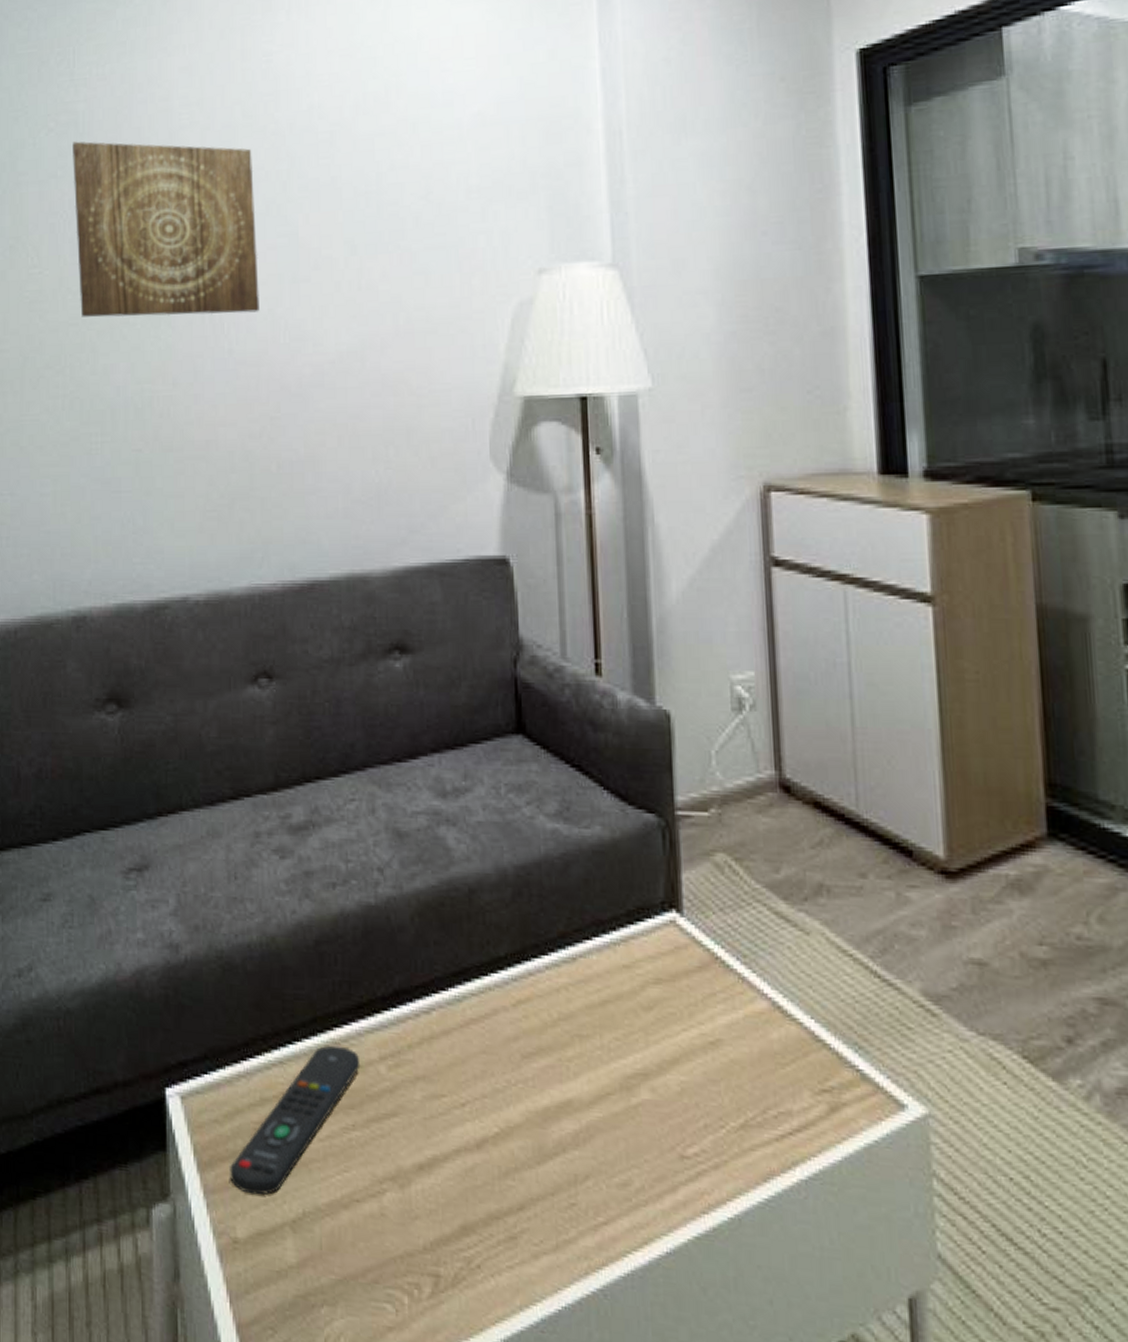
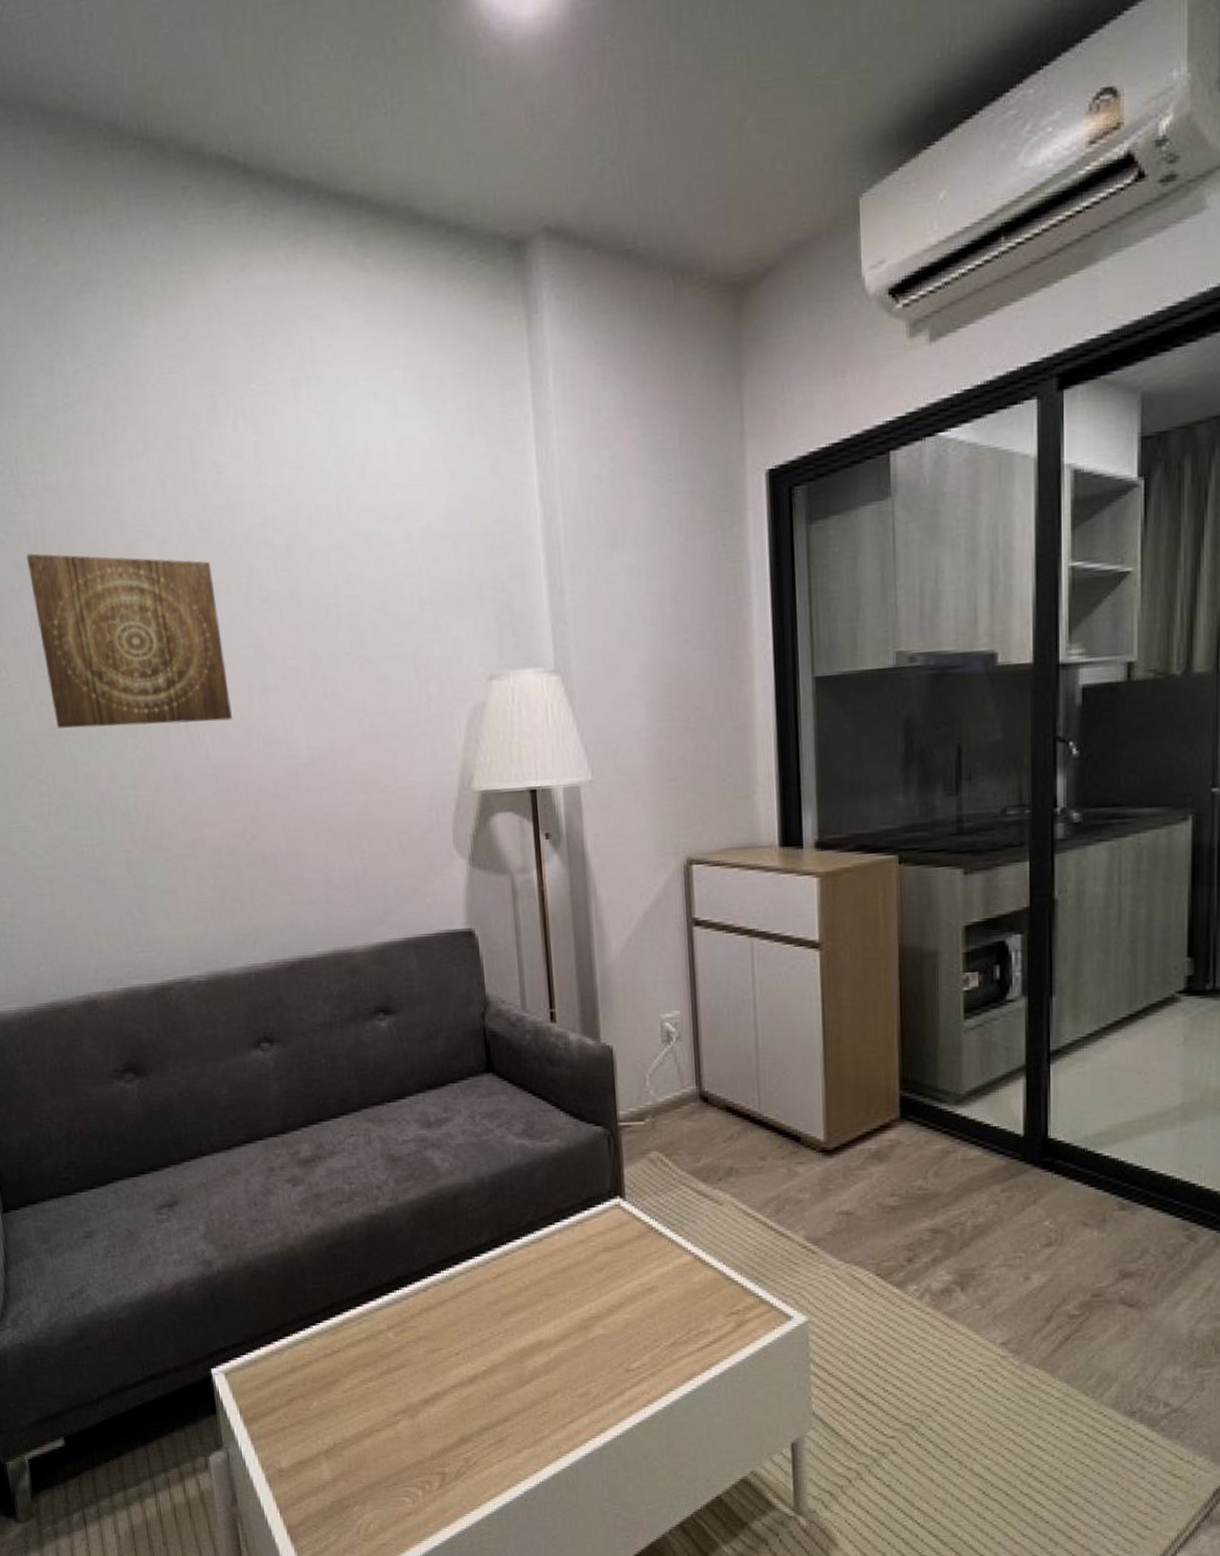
remote control: present [230,1045,361,1195] -> none [271,1322,373,1436]

